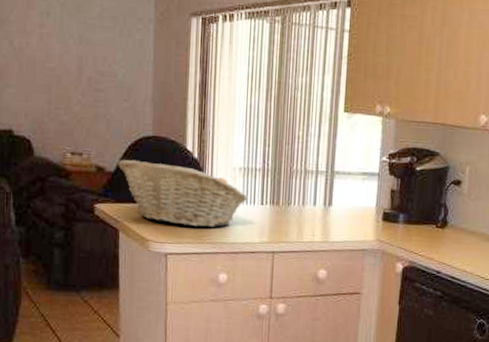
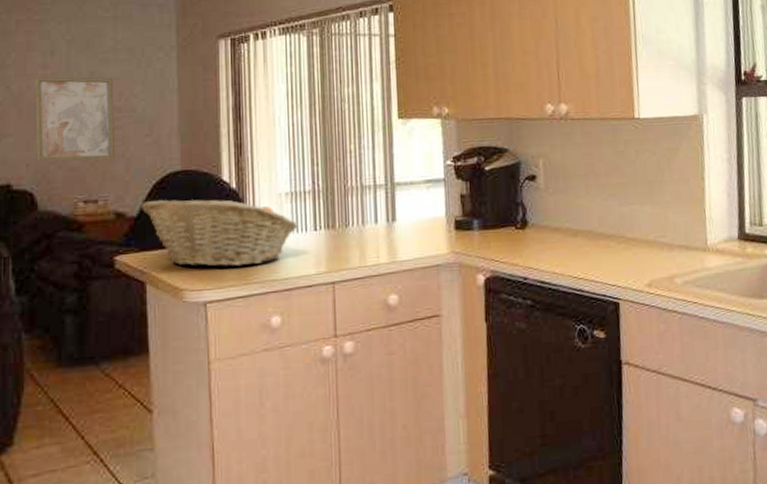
wall art: none [33,35,99,118] -> present [35,77,114,161]

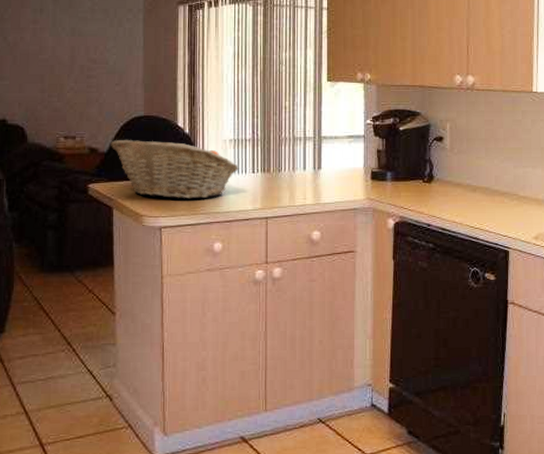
wall art: present [35,77,114,161] -> none [26,31,91,103]

